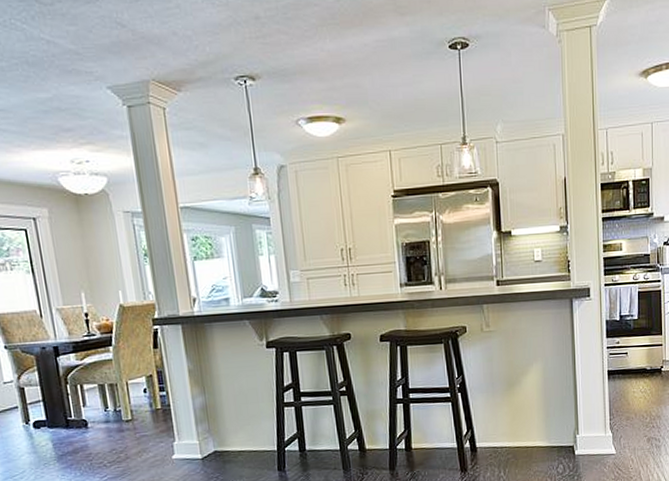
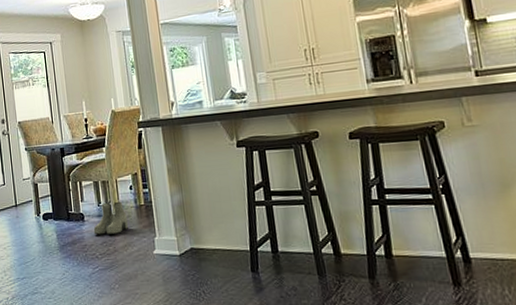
boots: none [99,405,142,442] -> present [93,201,128,235]

